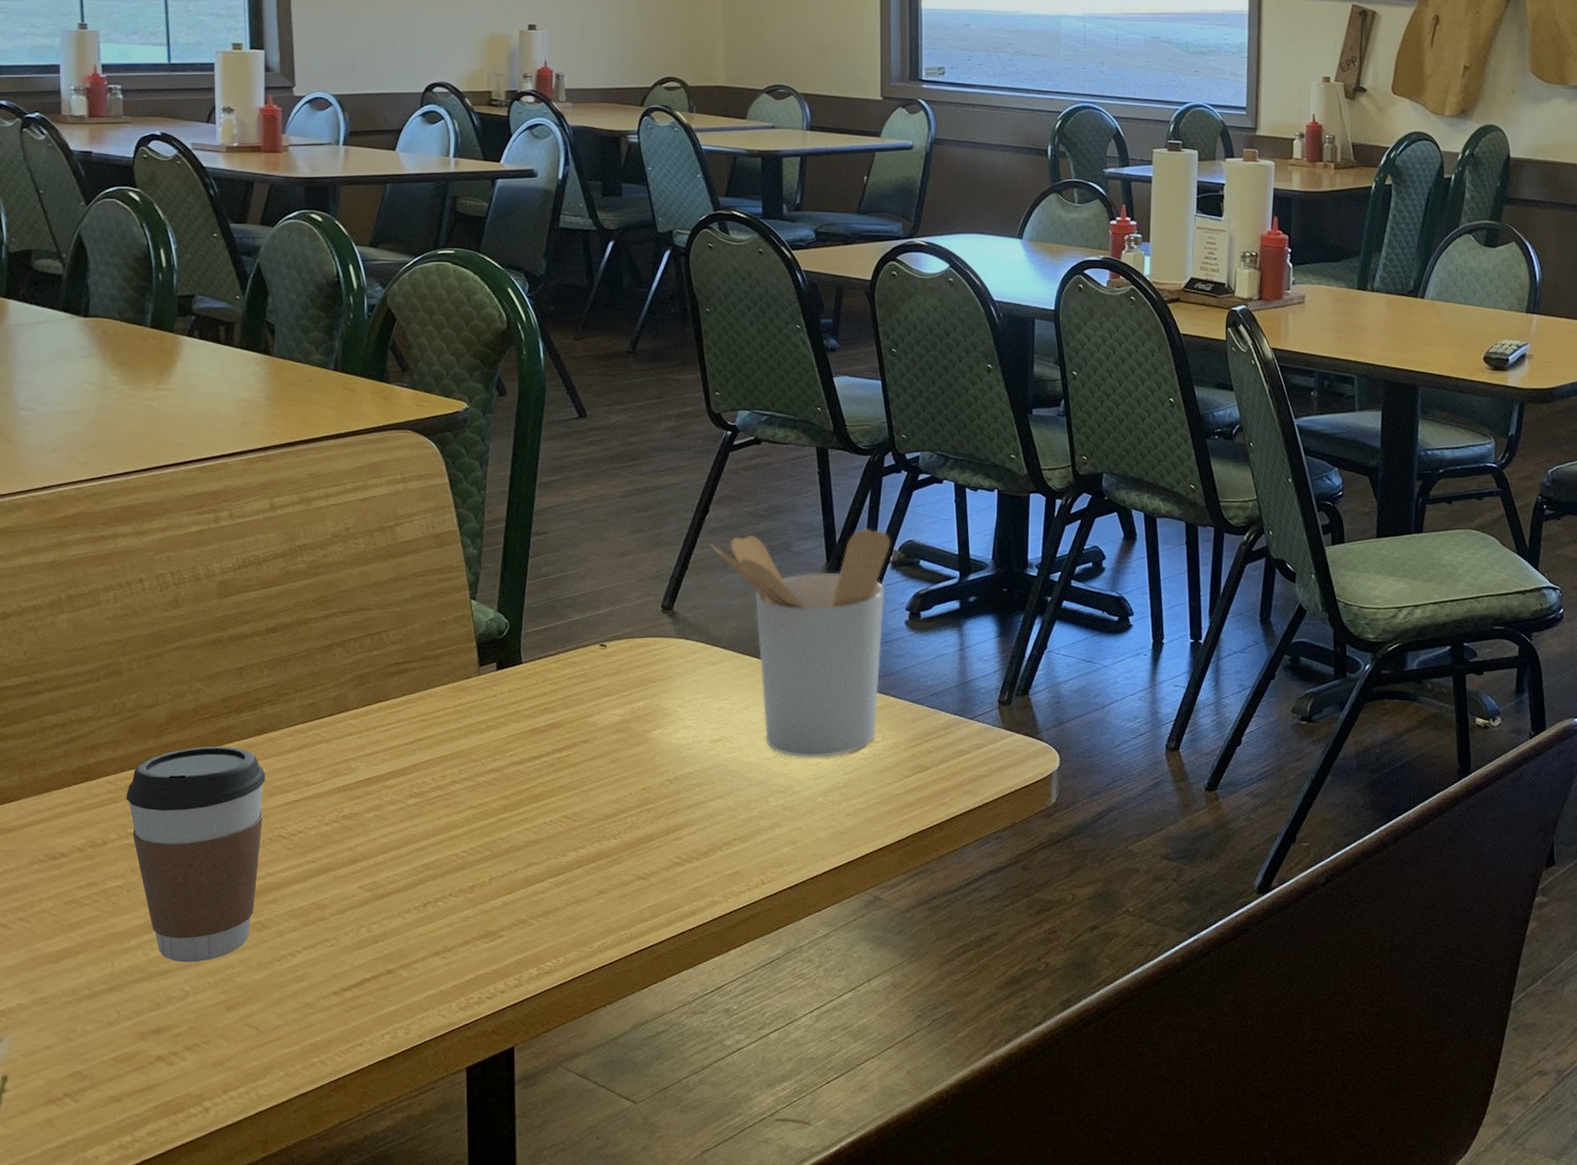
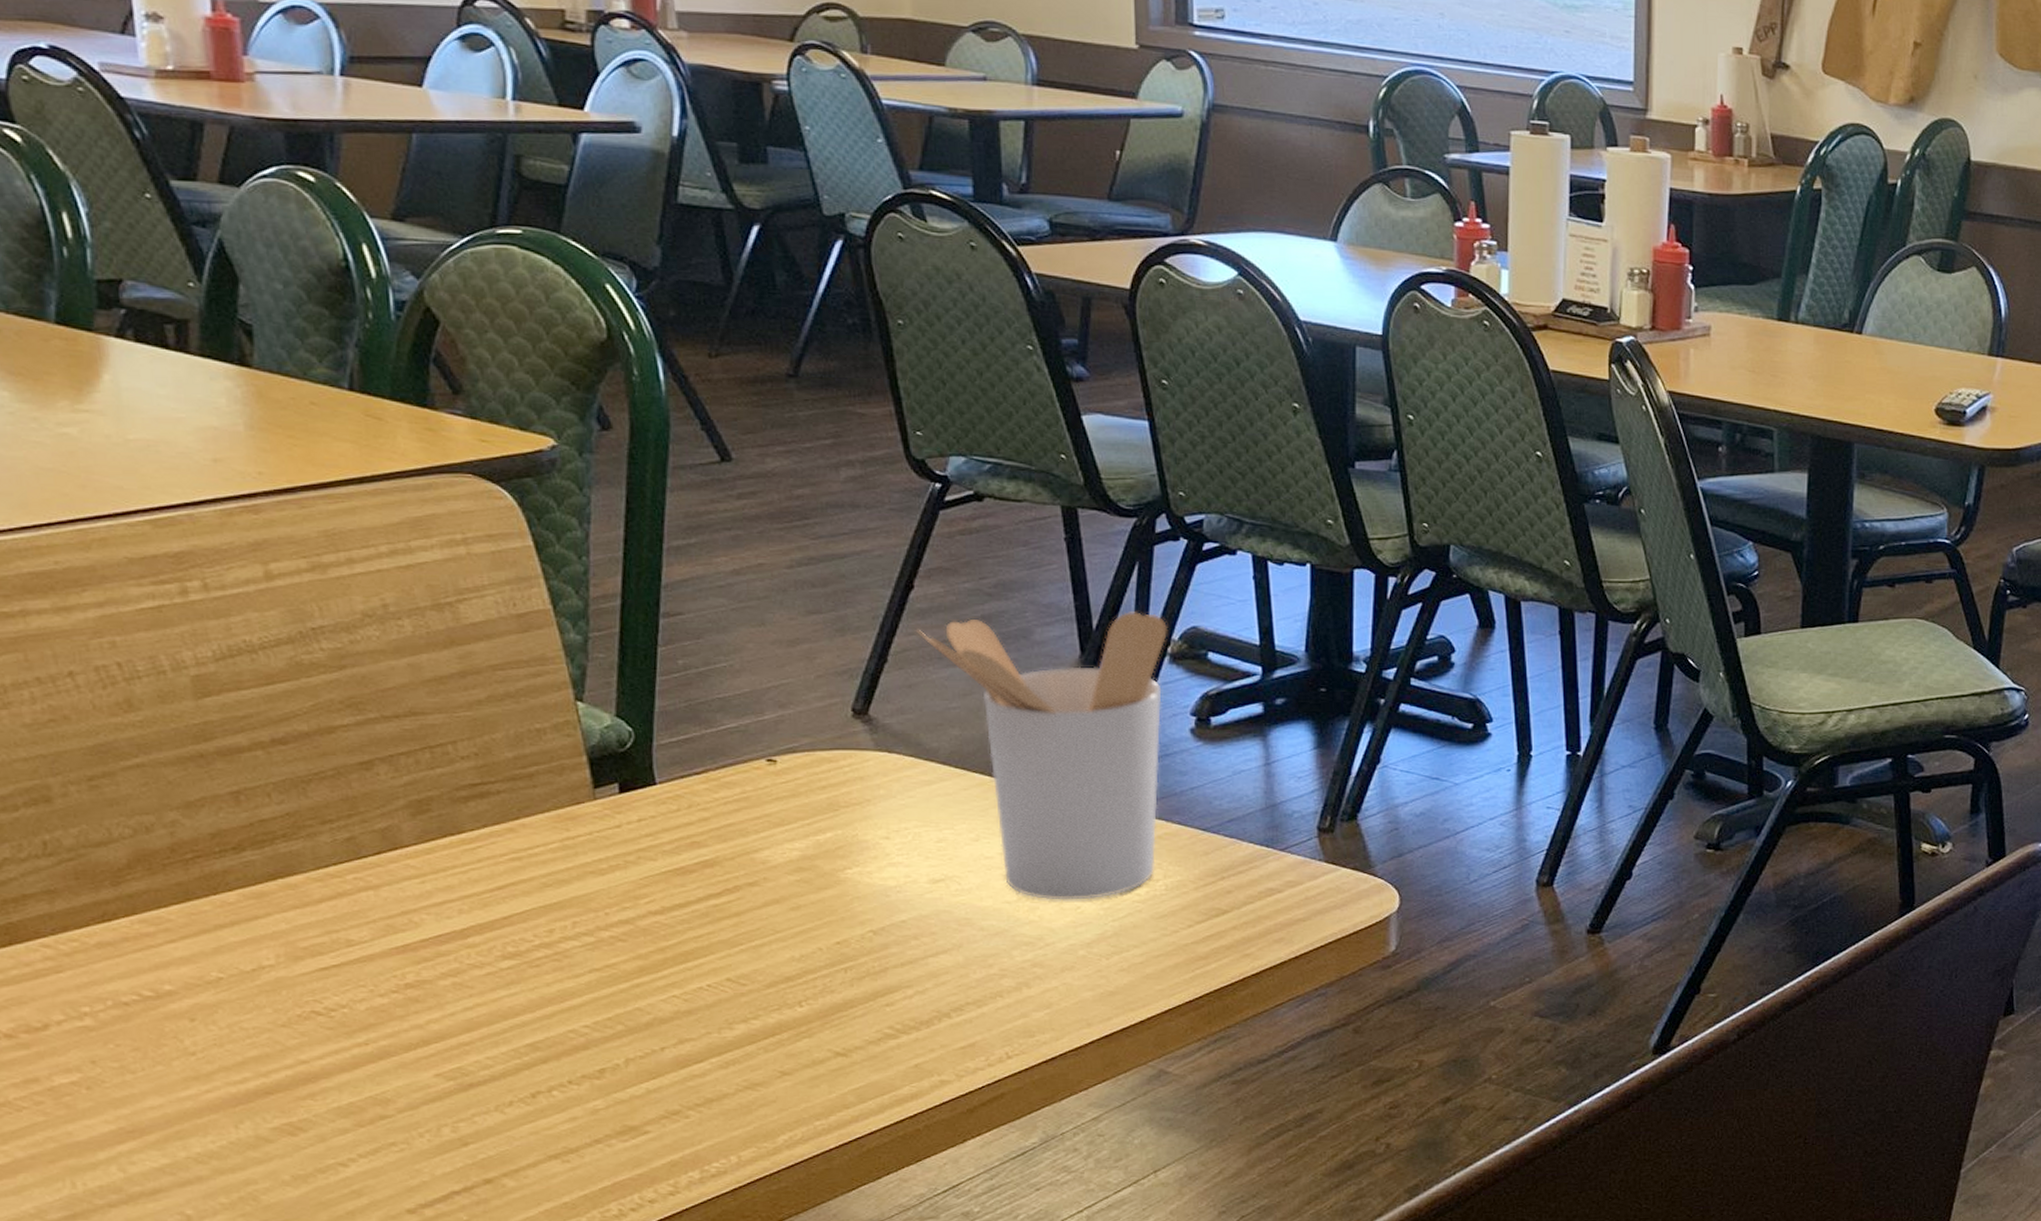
coffee cup: present [126,746,266,963] -> none [73,895,286,1179]

